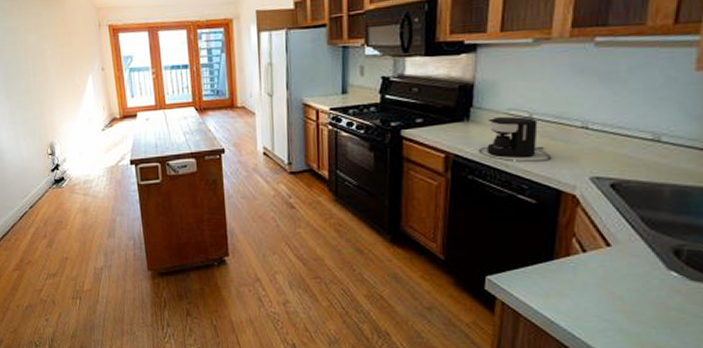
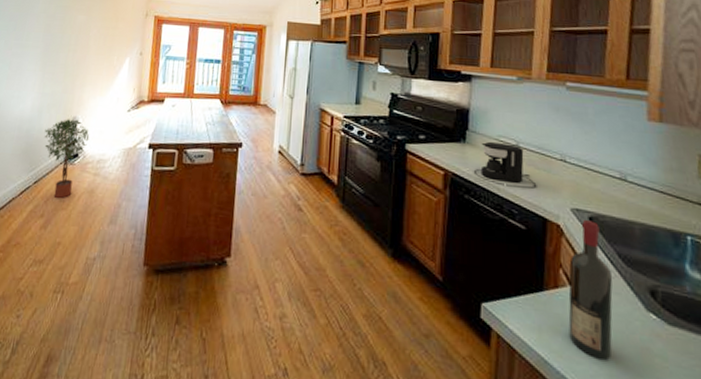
potted tree: none [26,145,71,219] -> present [44,119,90,198]
wine bottle: none [579,188,633,316] -> present [568,220,613,360]

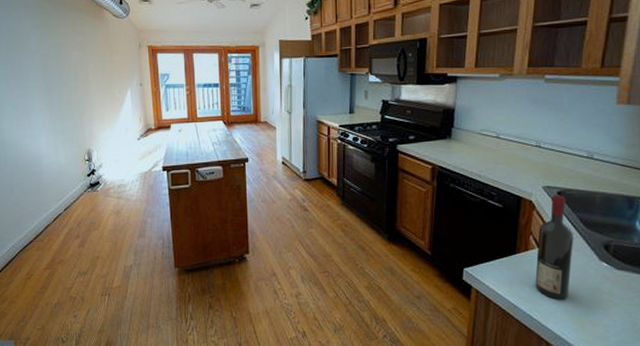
potted tree: present [44,119,90,198] -> none [64,151,107,220]
coffee maker: present [475,141,537,189] -> none [459,135,514,173]

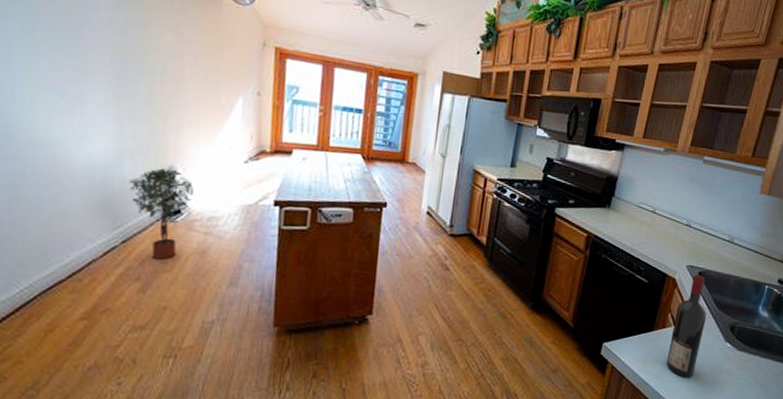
potted tree: none [64,151,107,220] -> present [129,168,195,260]

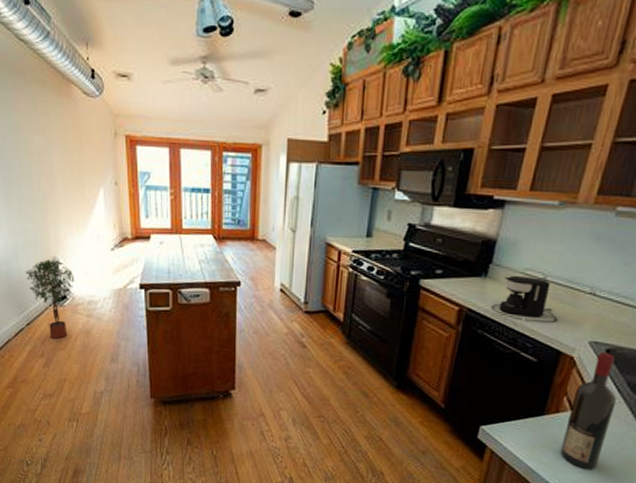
coffee maker: none [614,207,664,249] -> present [492,275,558,323]

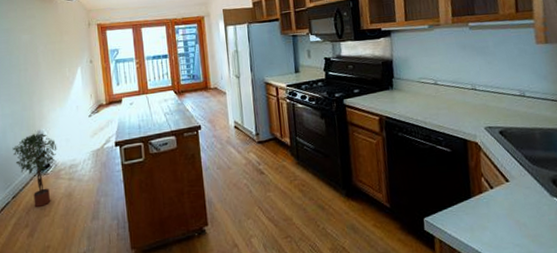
coffee maker: present [492,275,558,323] -> none [404,83,456,120]
wine bottle: present [560,352,617,469] -> none [488,134,529,242]

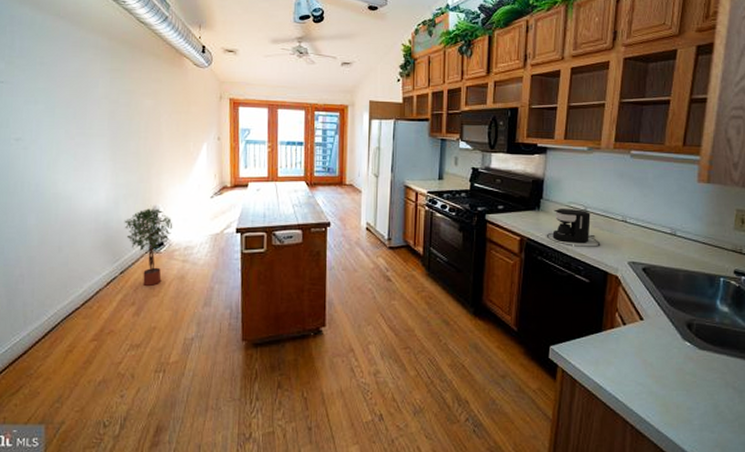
coffee maker: none [404,83,456,120] -> present [547,208,601,247]

